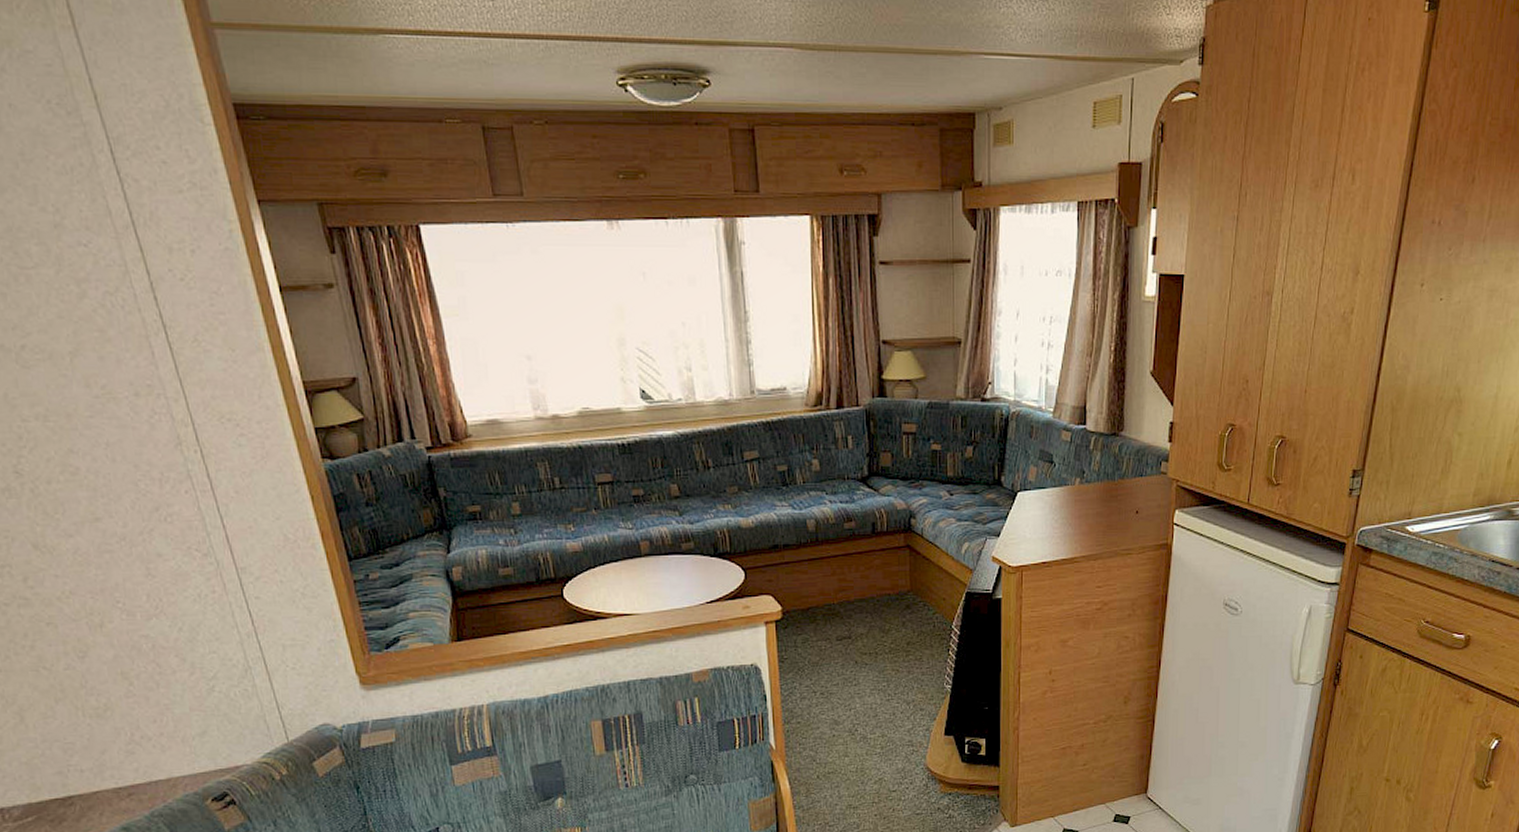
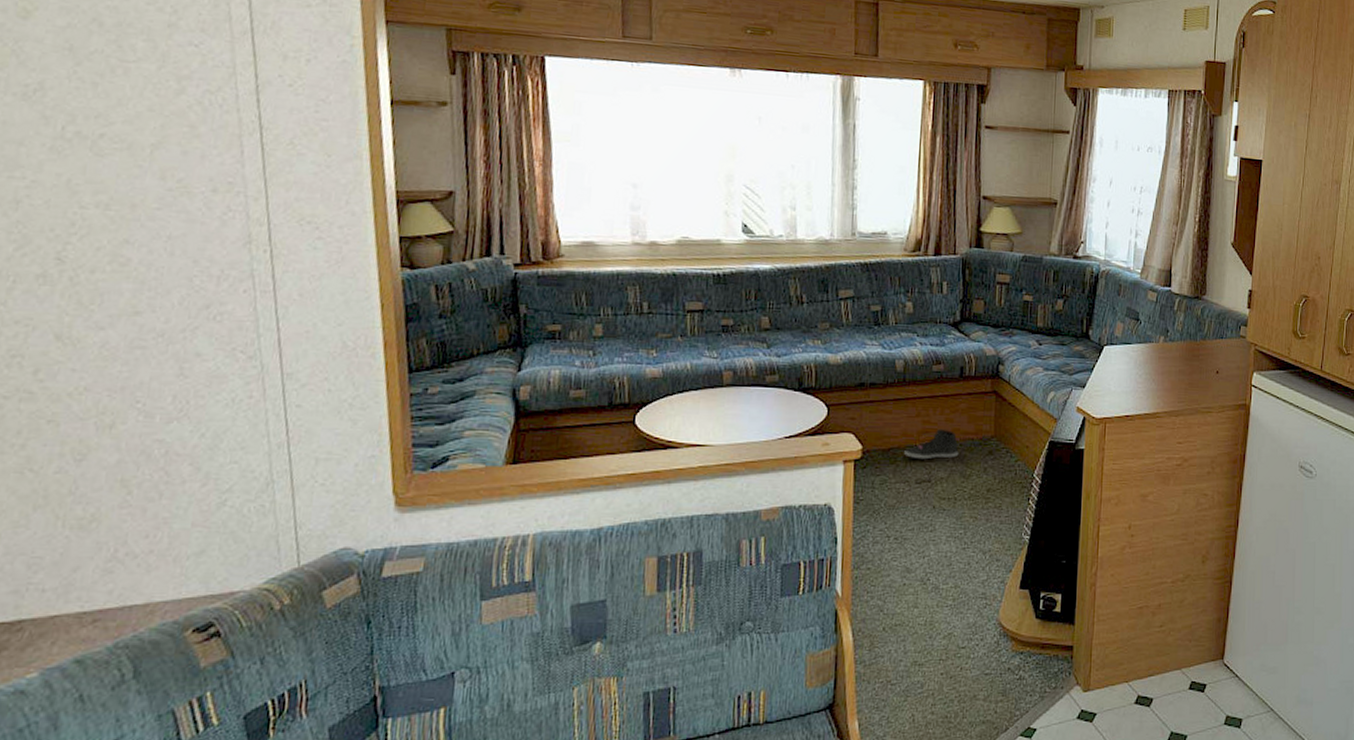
sneaker: none [823,586,877,617] -> present [904,428,959,460]

